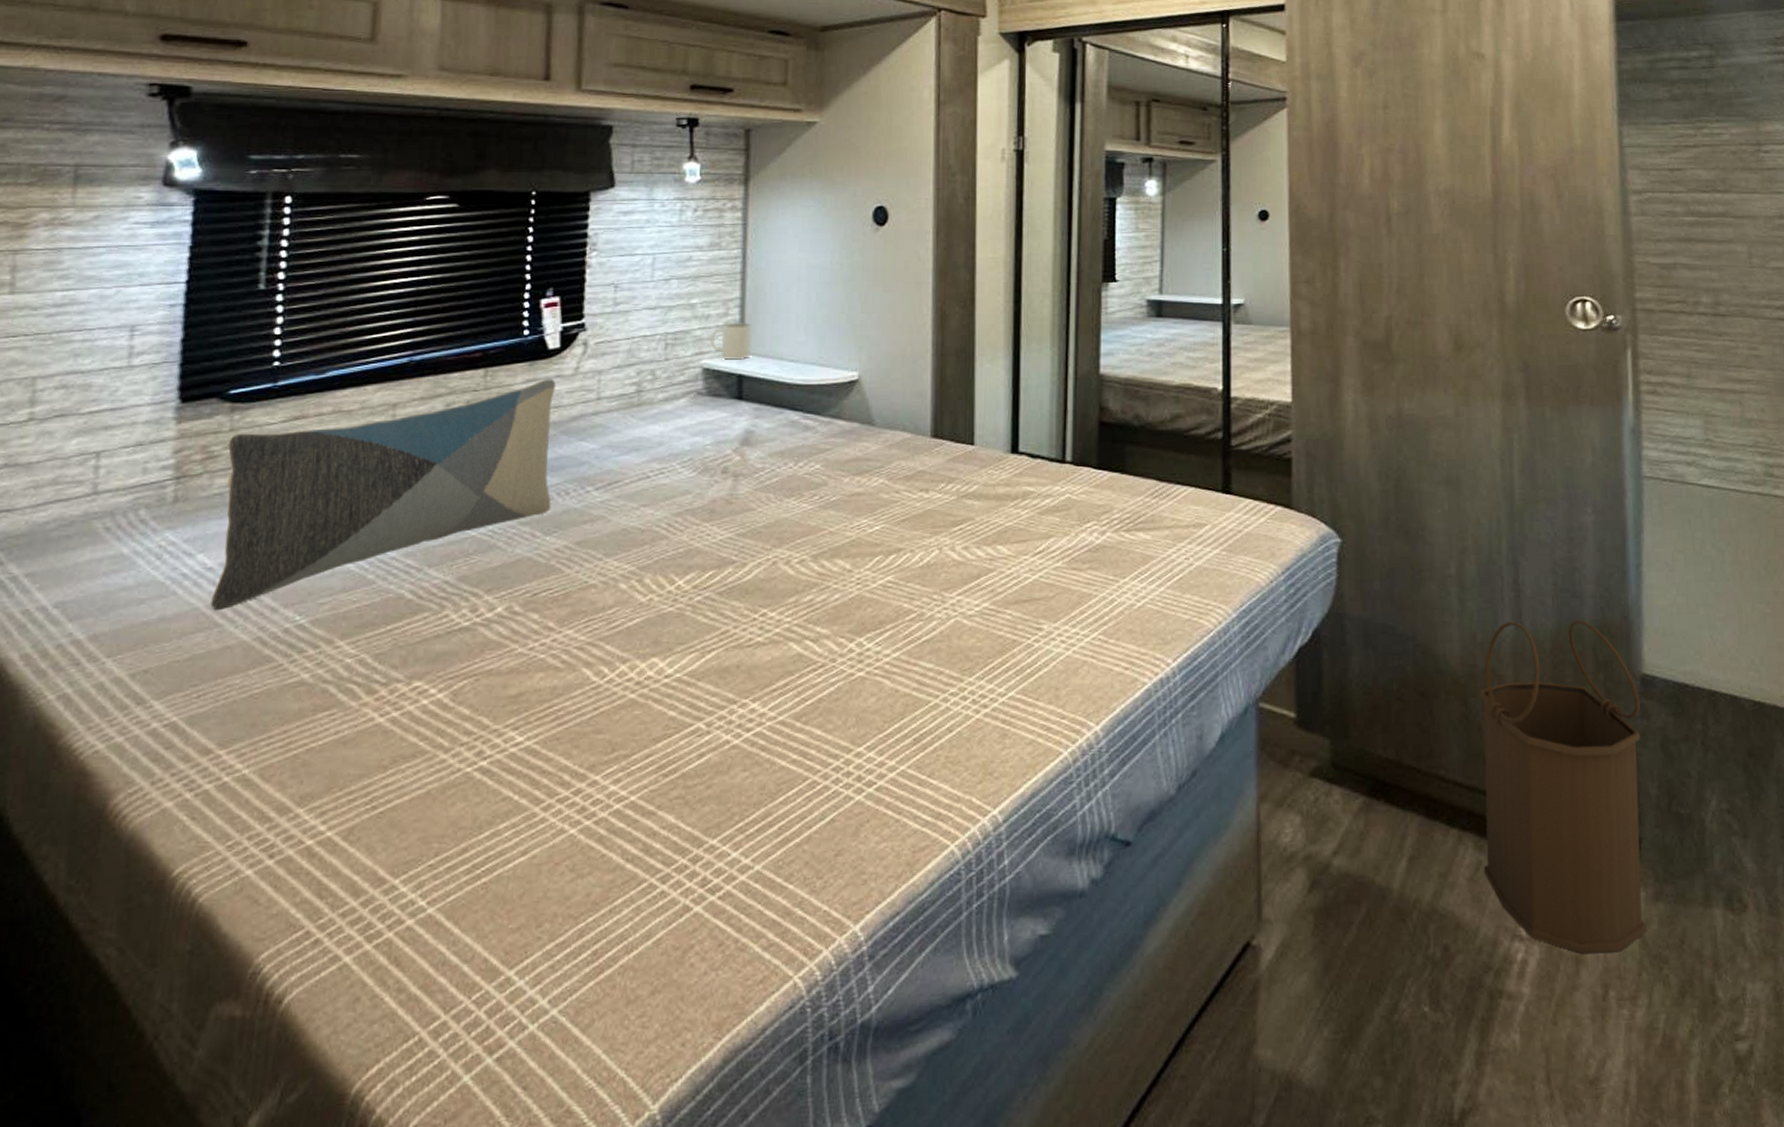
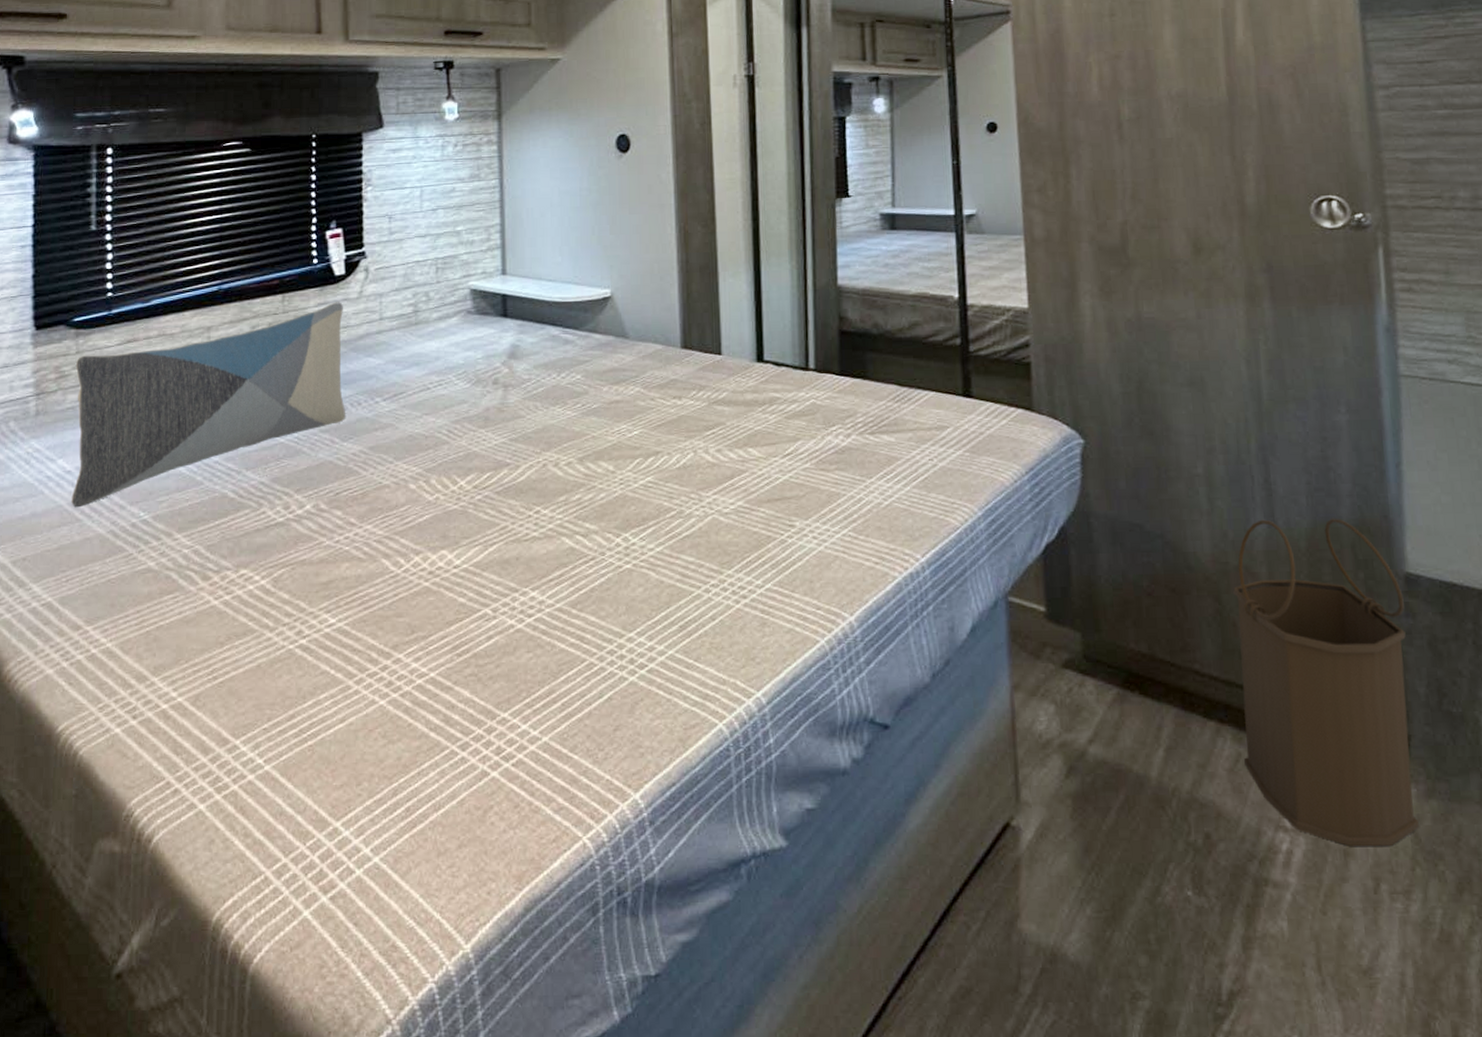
mug: present [710,323,753,360] -> none [476,247,514,281]

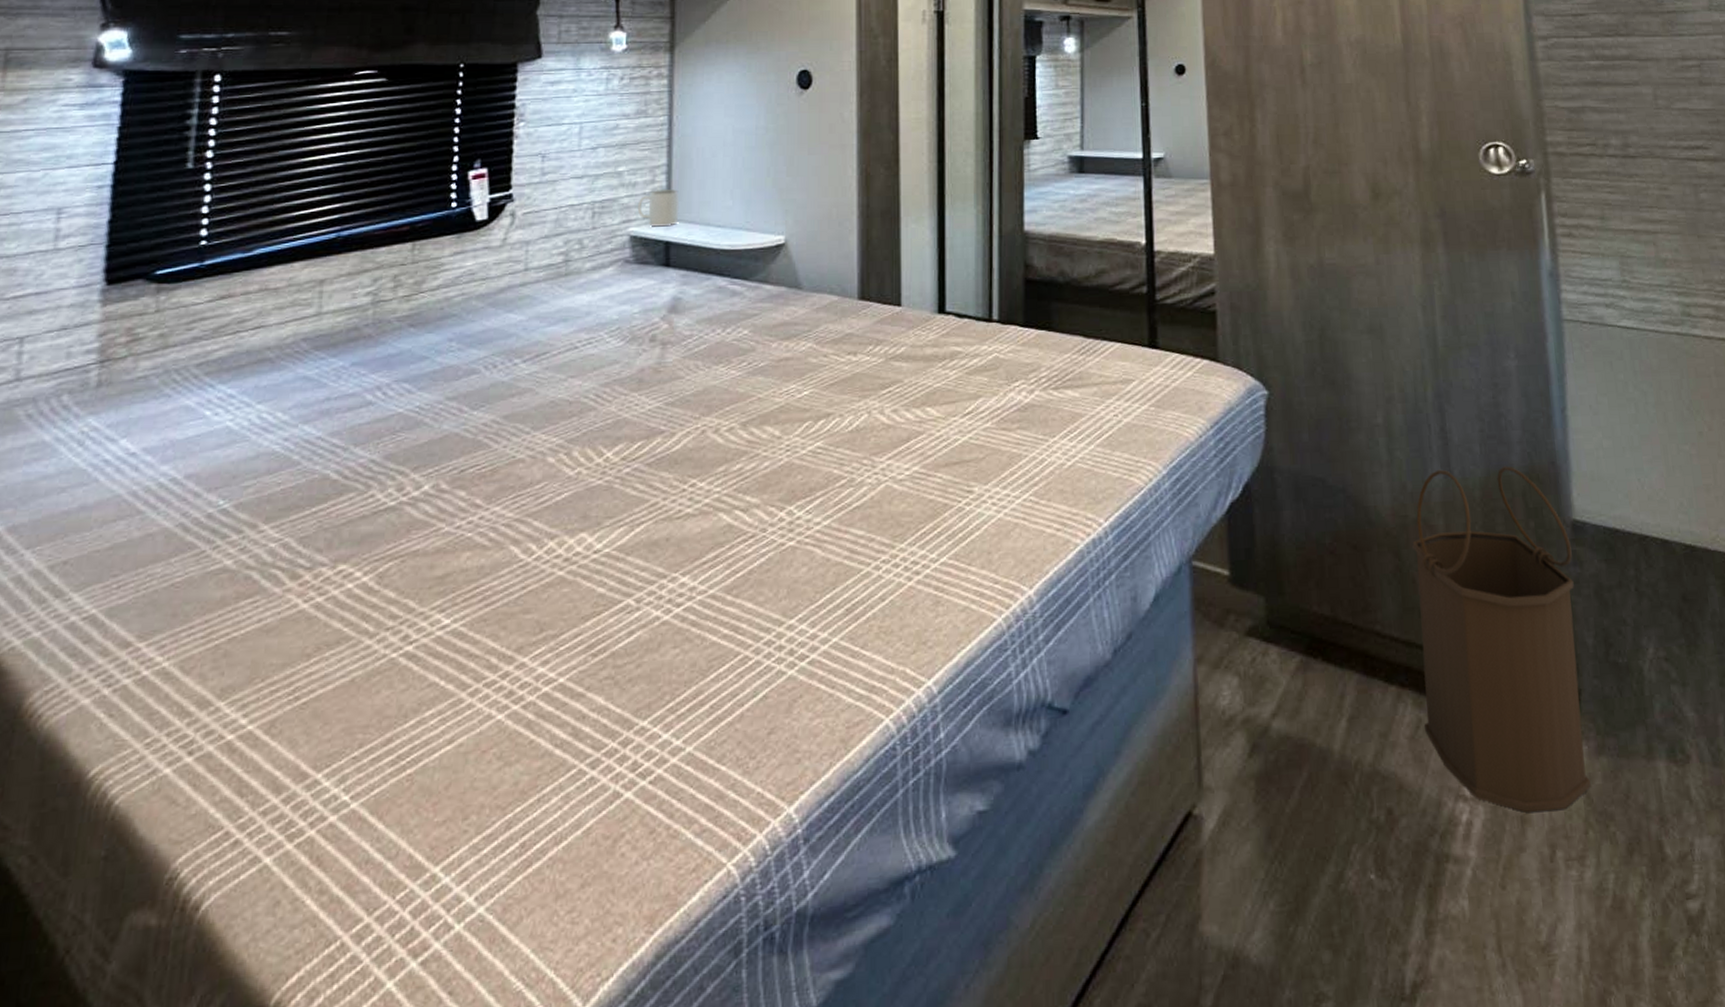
pillow: present [71,302,346,507] -> none [132,250,483,496]
mug: none [476,247,514,281] -> present [637,189,680,227]

